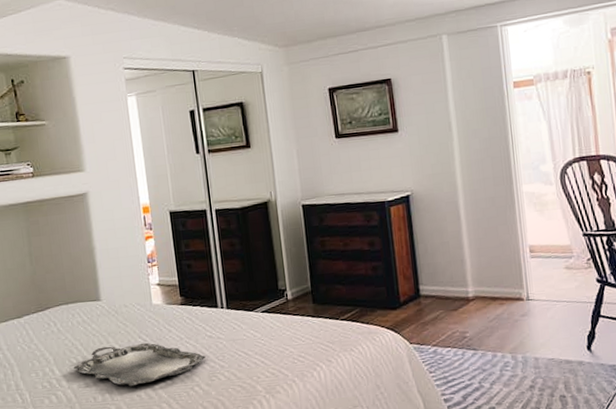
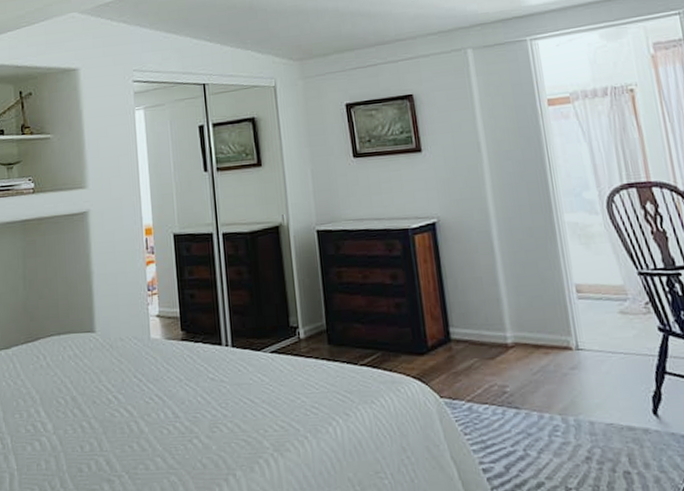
serving tray: present [73,342,206,387] -> none [60,383,207,435]

